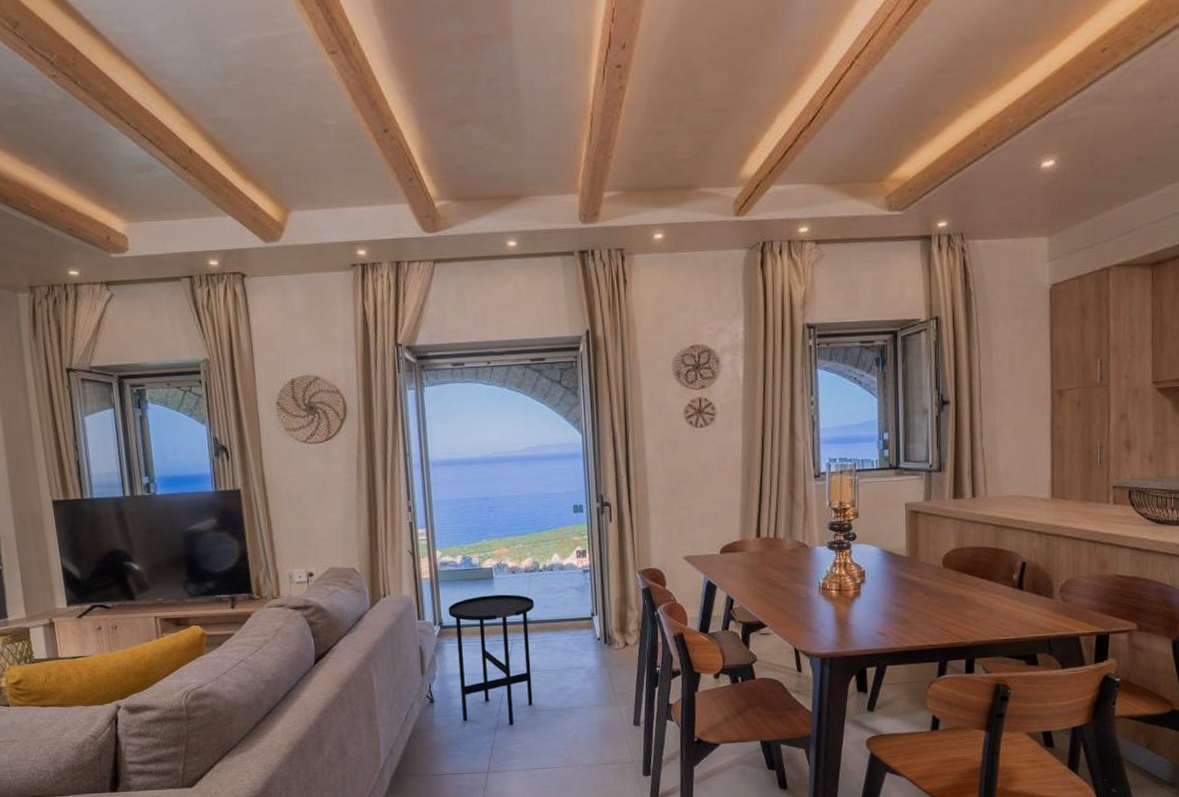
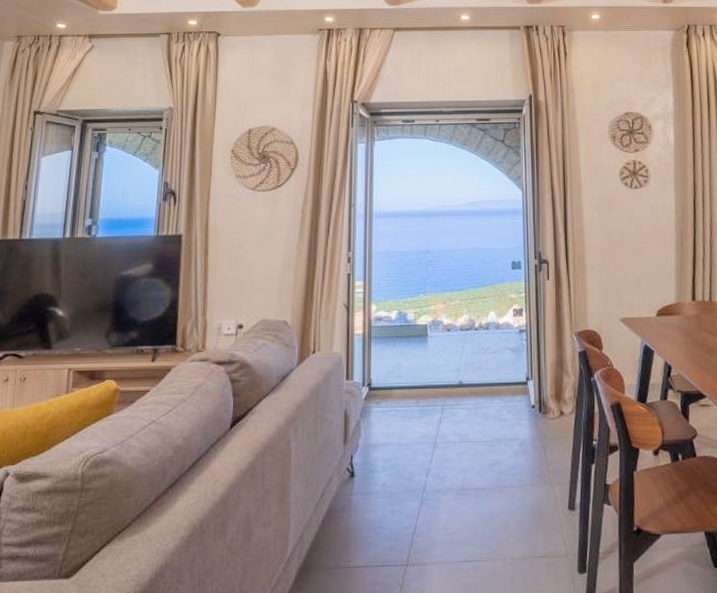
side table: present [448,594,534,725] -> none [378,354,468,506]

